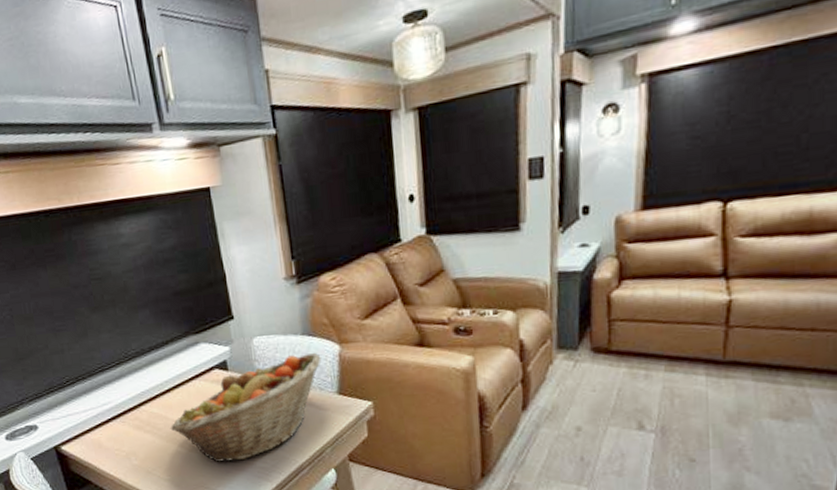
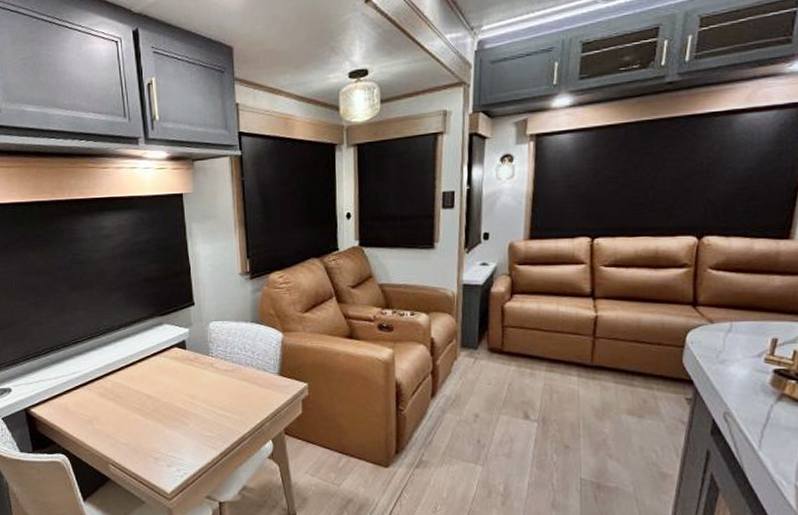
fruit basket: present [170,353,322,463] -> none [131,339,267,431]

